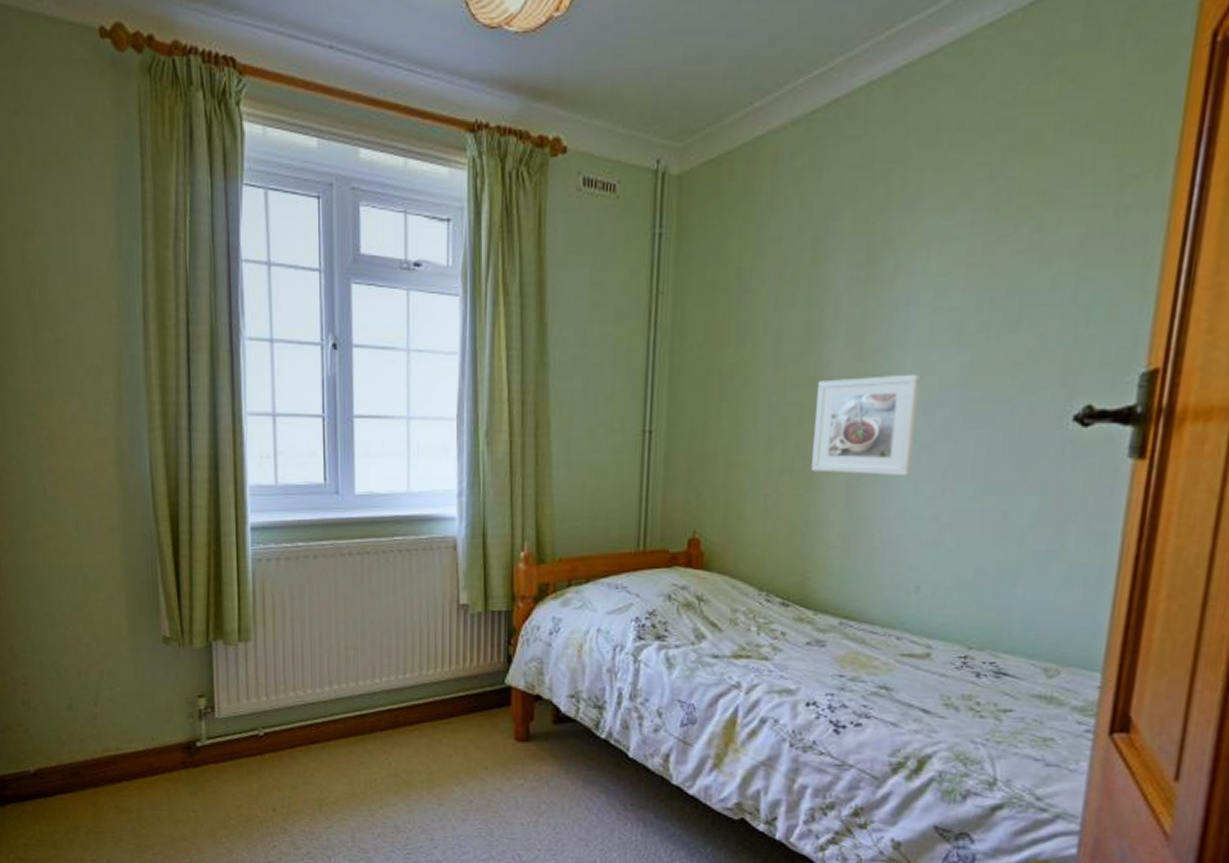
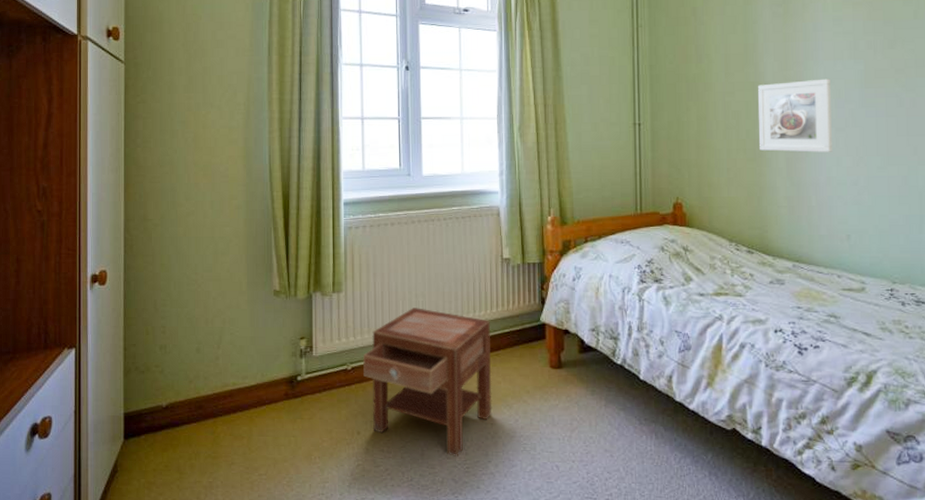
nightstand: none [279,663,441,840] -> present [363,308,493,456]

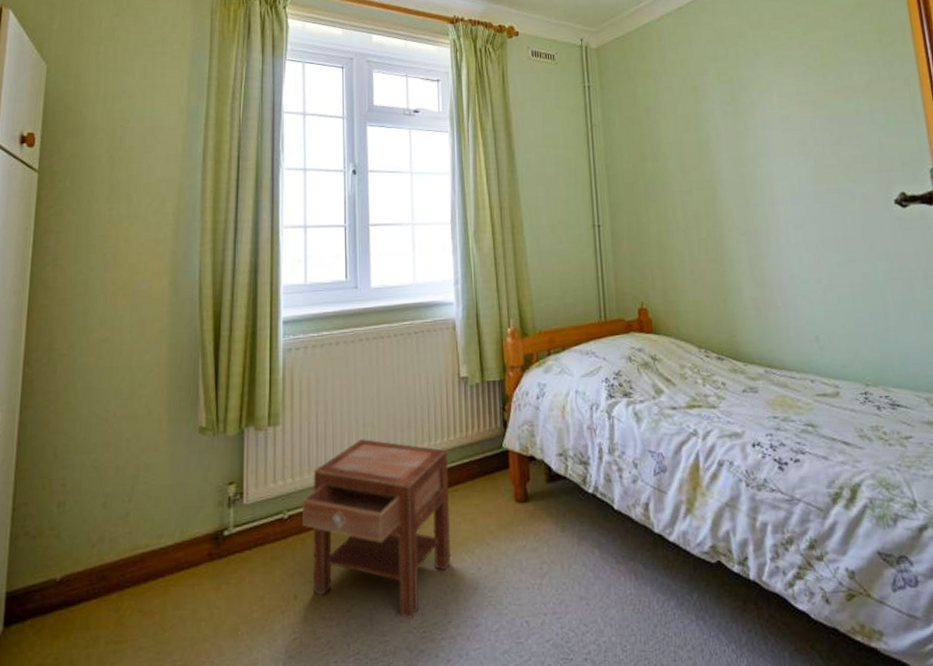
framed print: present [757,78,832,152] -> none [714,175,793,251]

